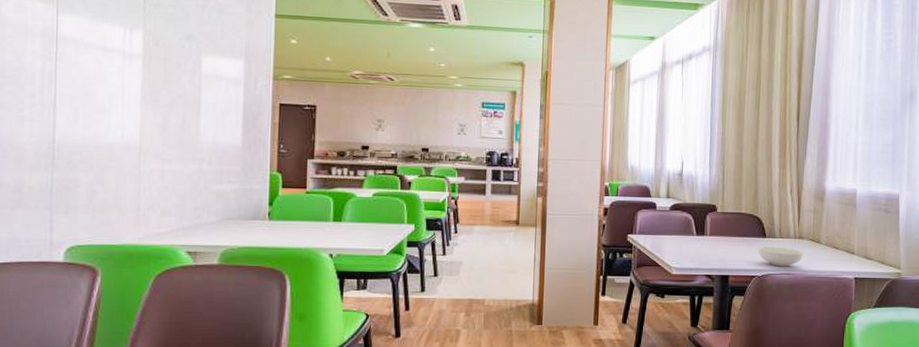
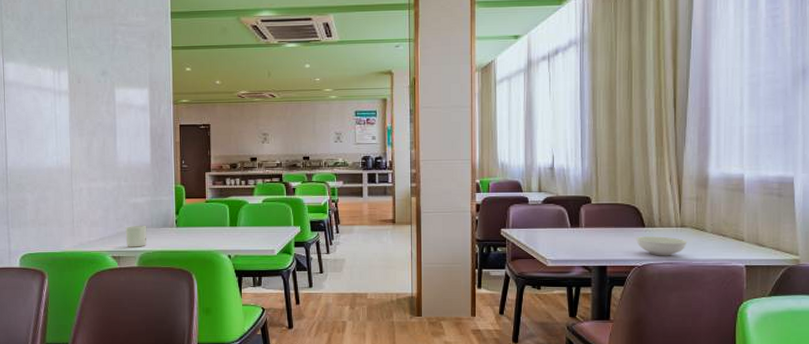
mug: none [205,216,233,242] -> present [125,225,147,247]

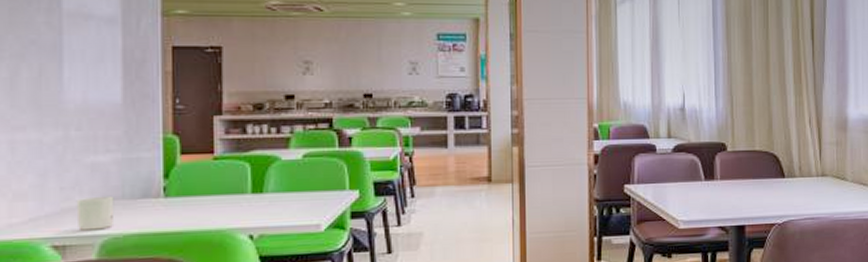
bowl: present [636,236,688,256] -> none [776,187,829,211]

